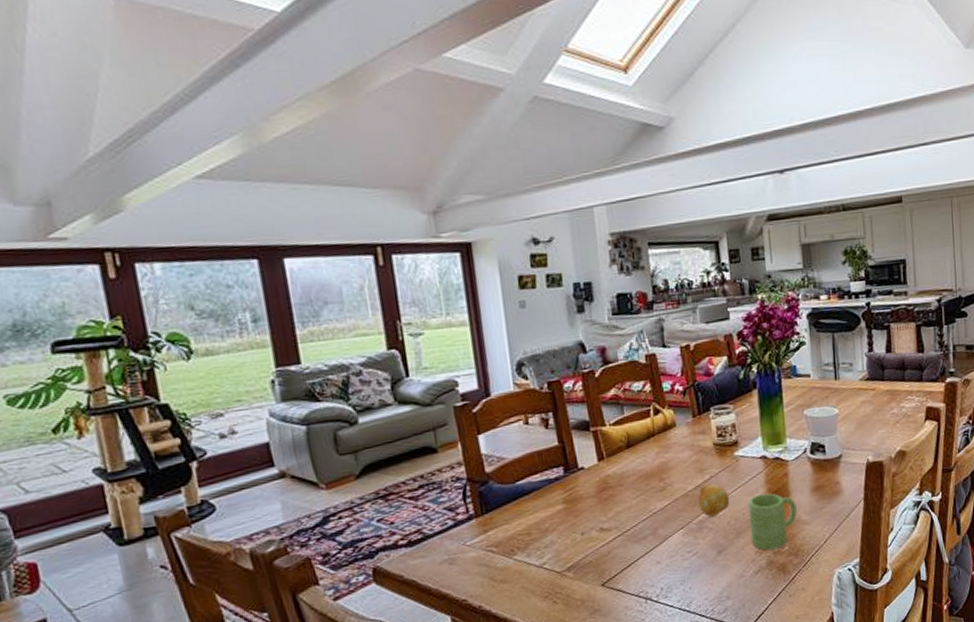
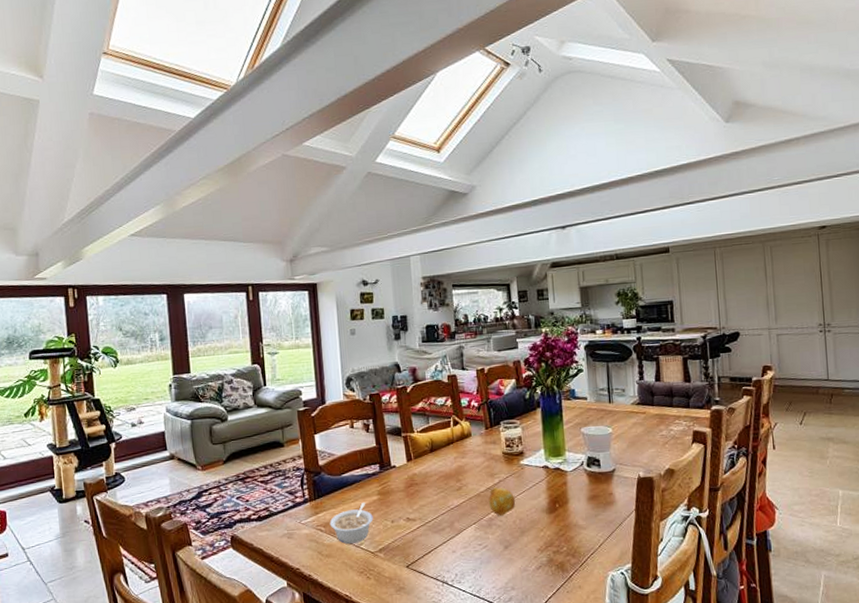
legume: none [502,514,559,565] -> present [329,503,373,544]
mug: present [748,493,797,551] -> none [531,499,575,550]

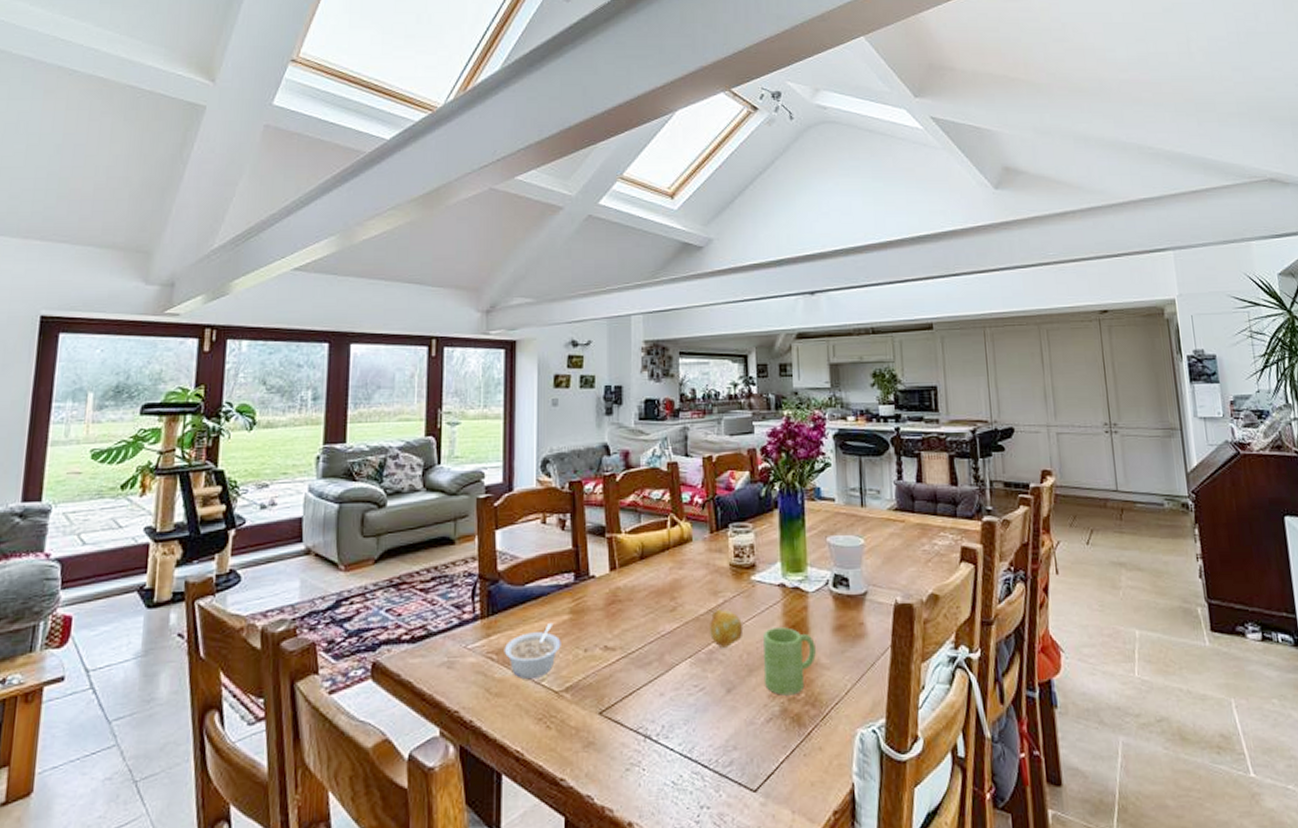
mug: none [531,499,575,550] -> present [762,627,816,696]

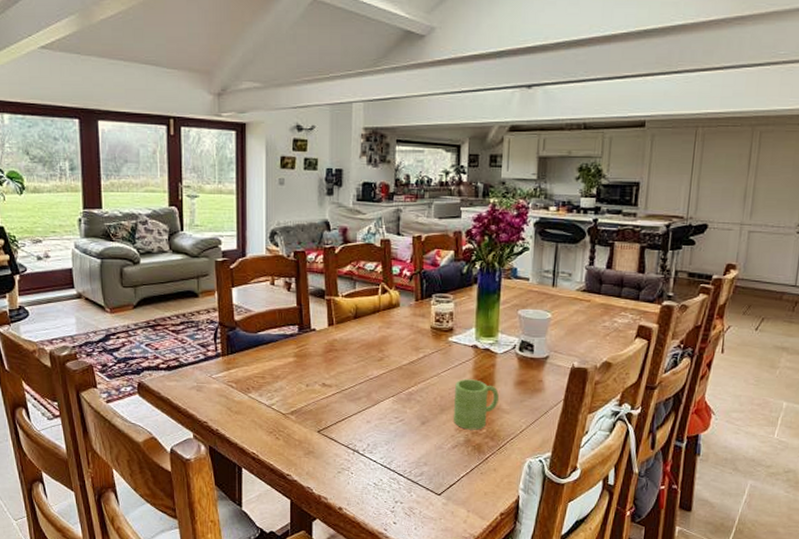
legume: present [504,623,561,679] -> none [241,363,288,403]
fruit: present [710,609,744,648] -> none [411,362,439,391]

